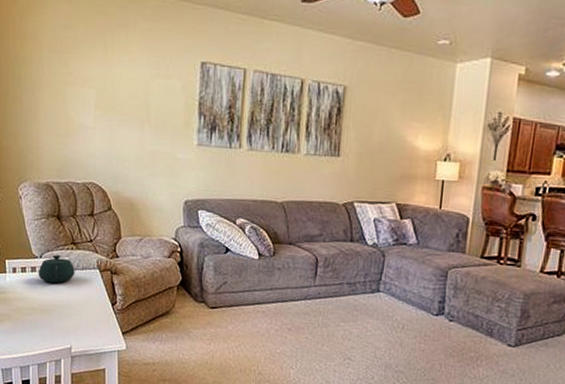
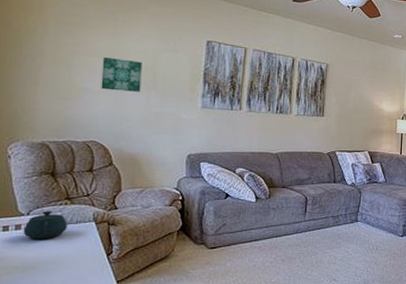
wall art: none [95,86,134,127] -> present [101,56,142,92]

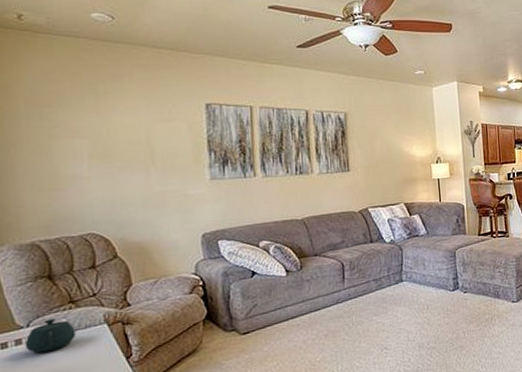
wall art: present [101,56,142,92] -> none [88,136,138,174]

